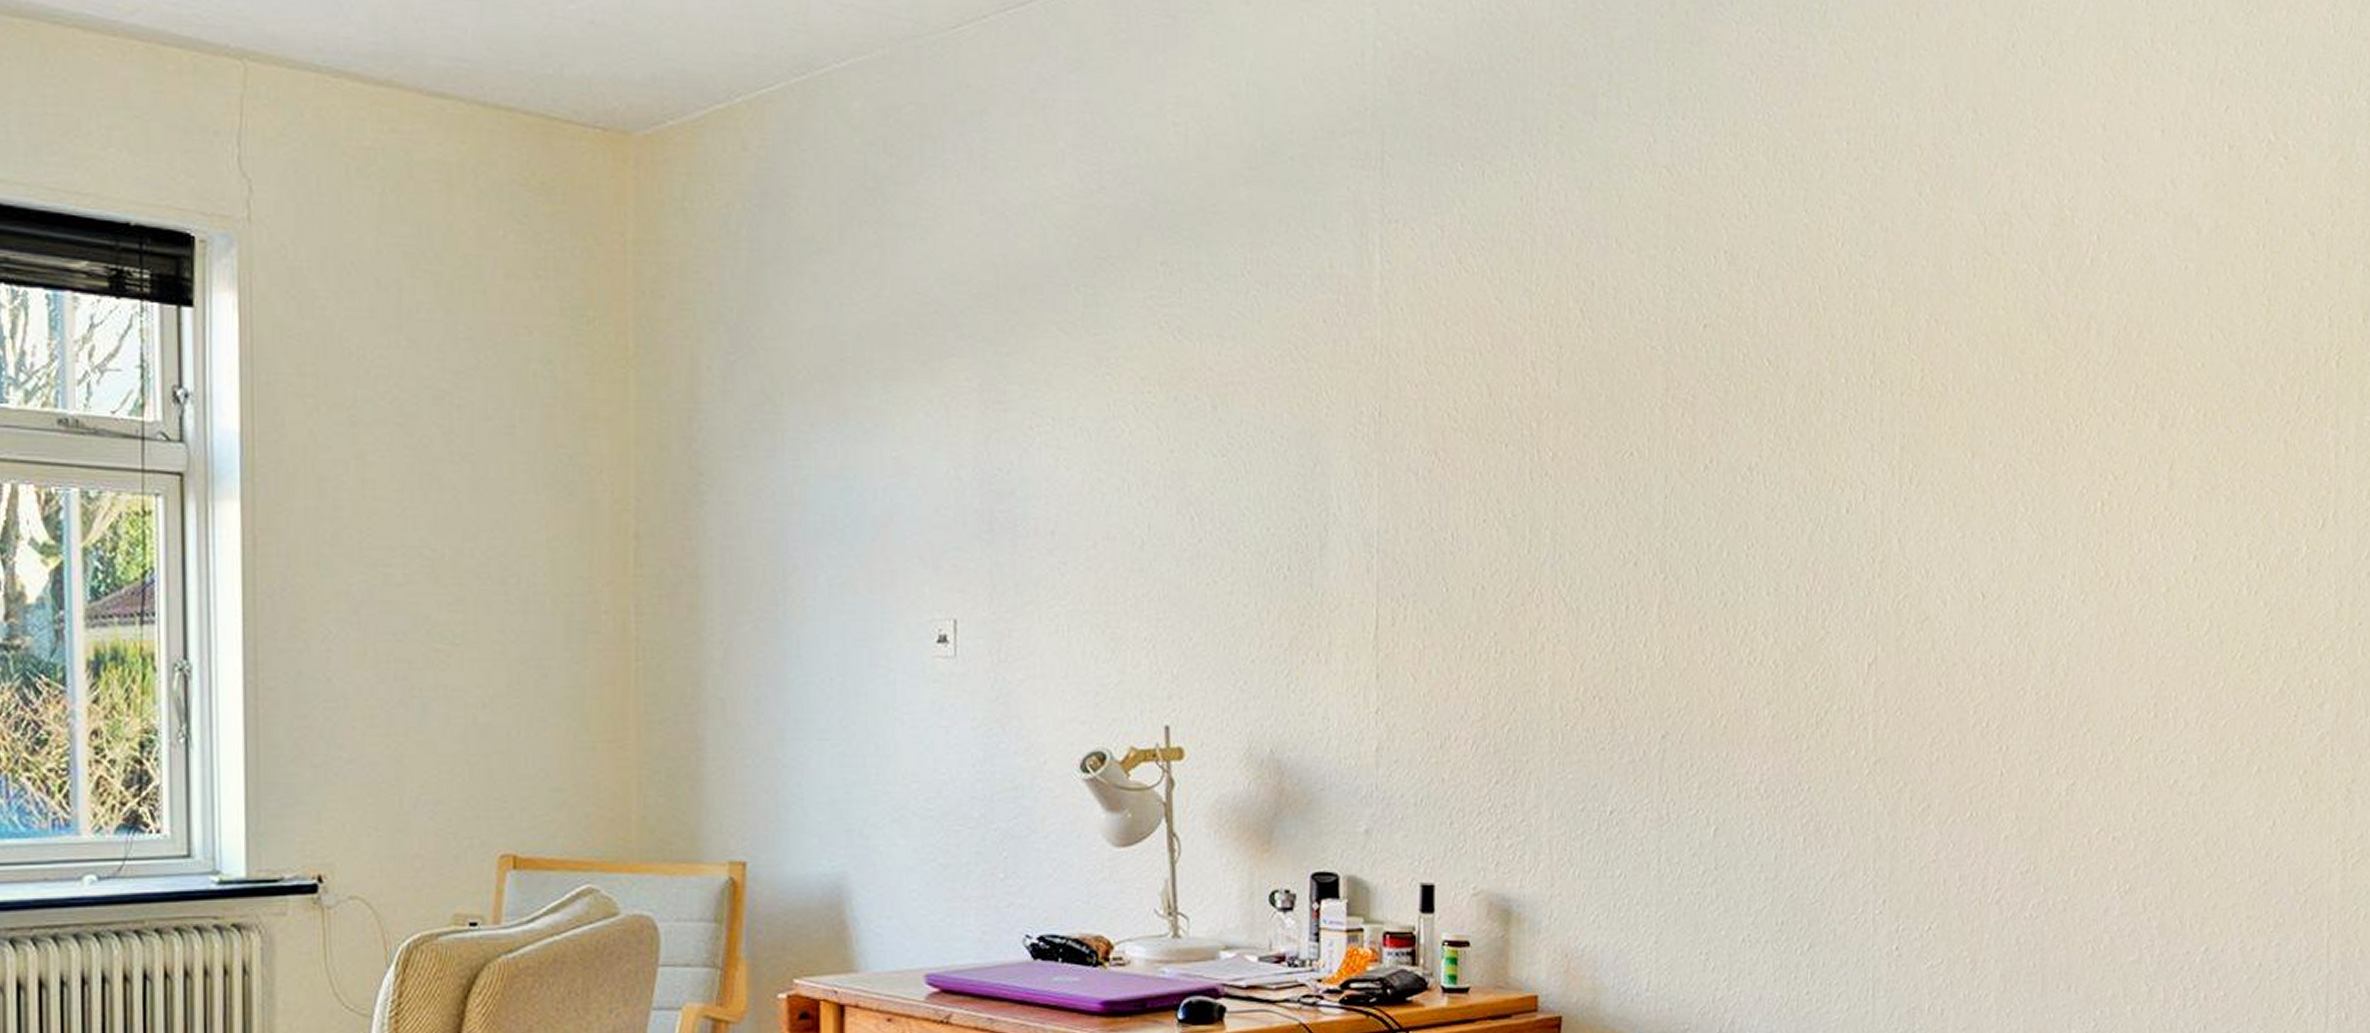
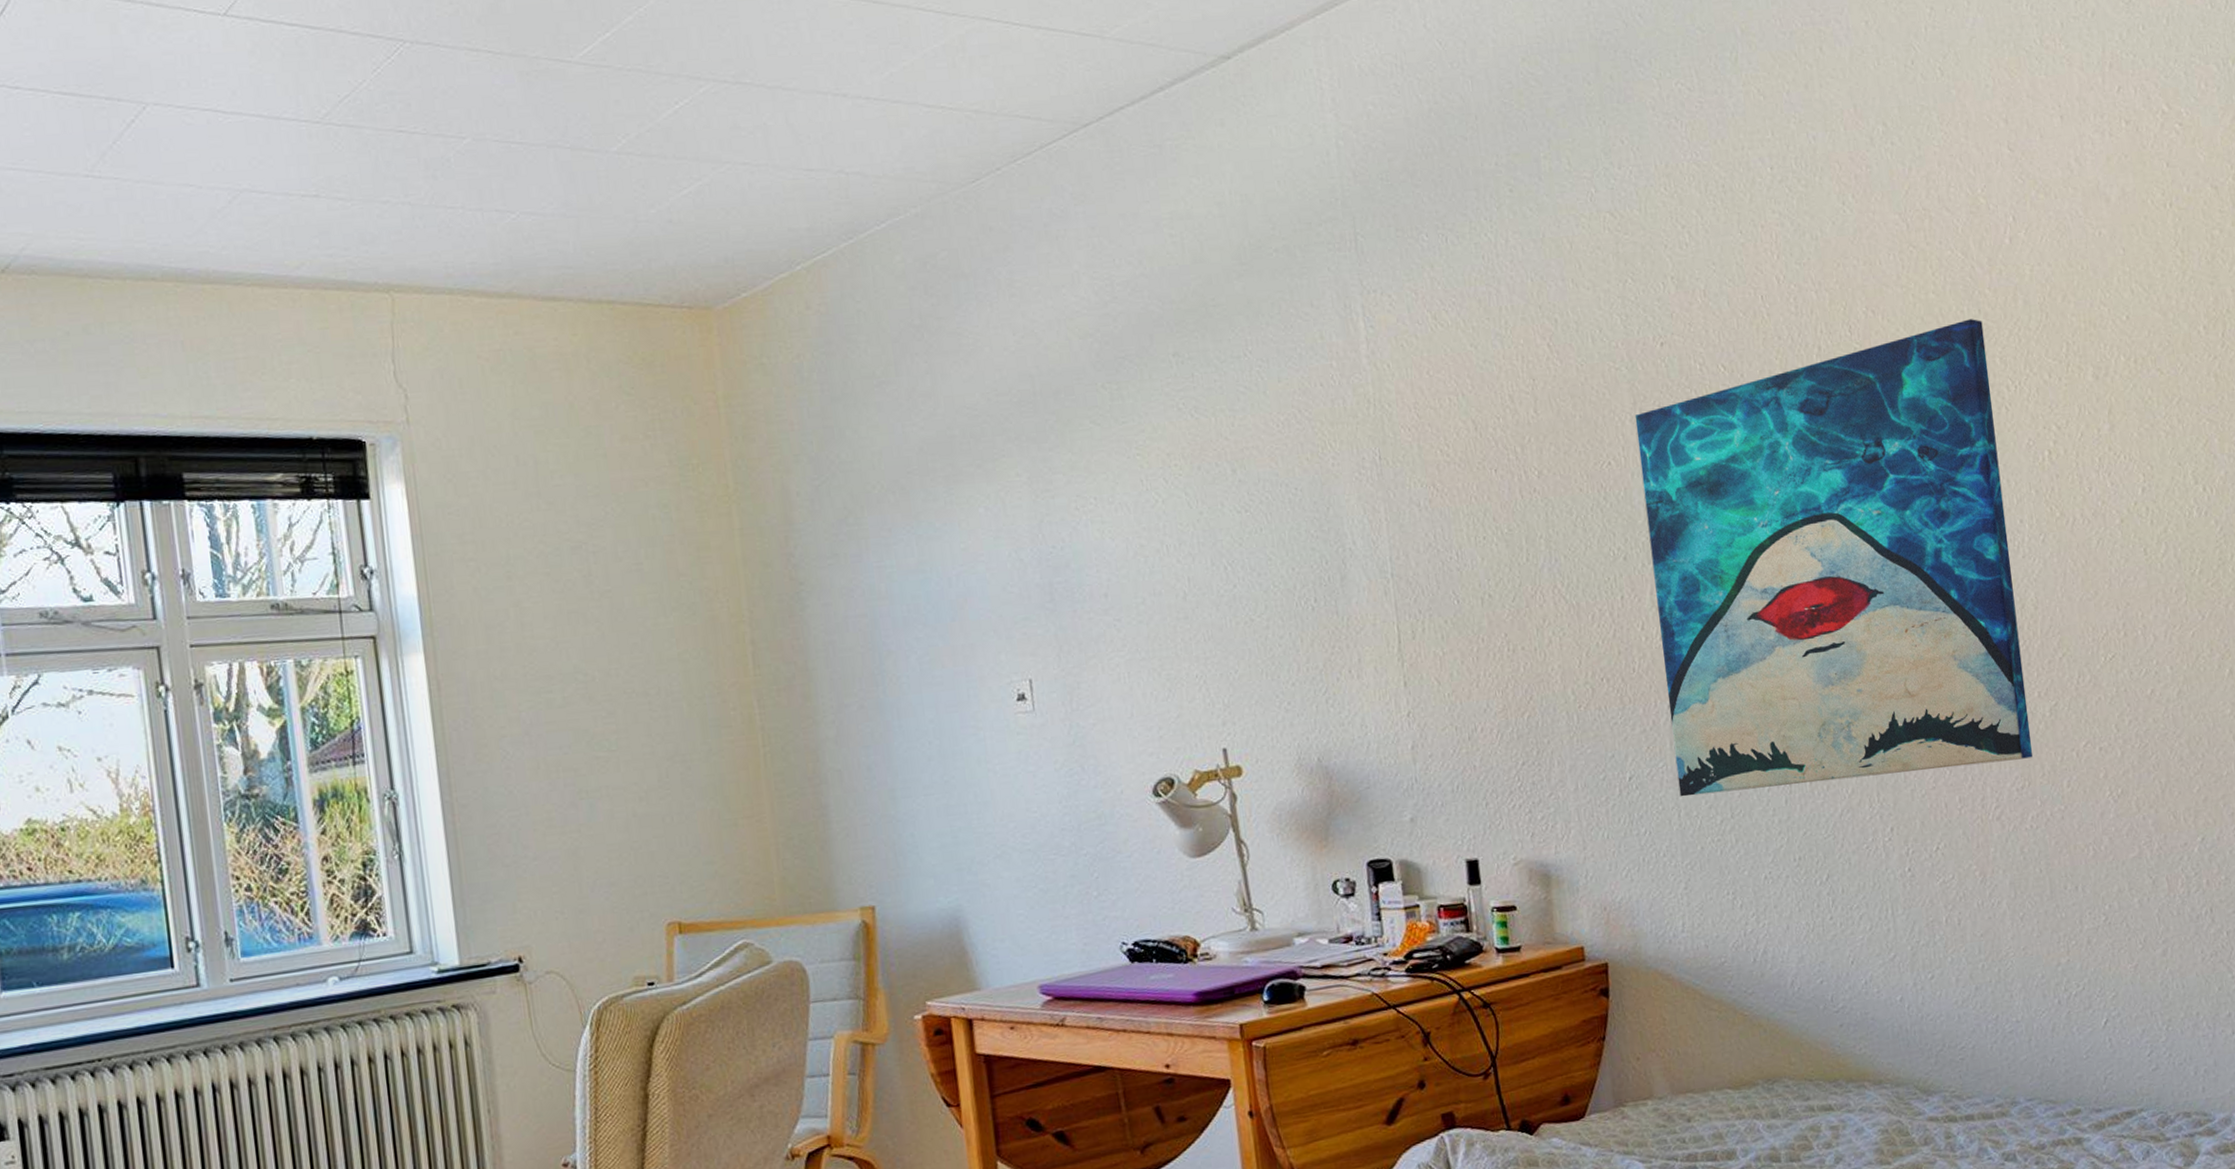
wall art: none [1662,344,2050,841] -> present [1635,319,2032,797]

